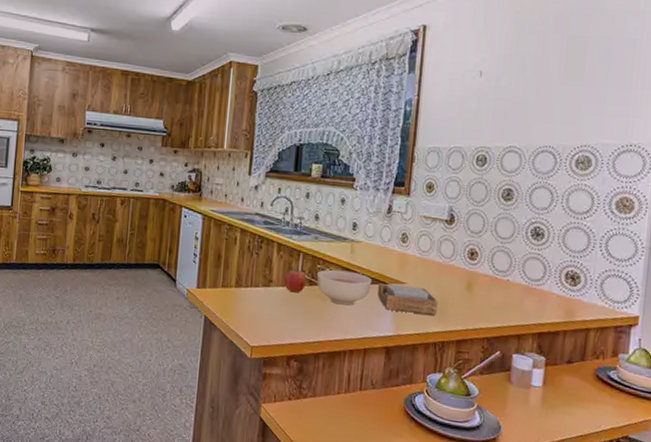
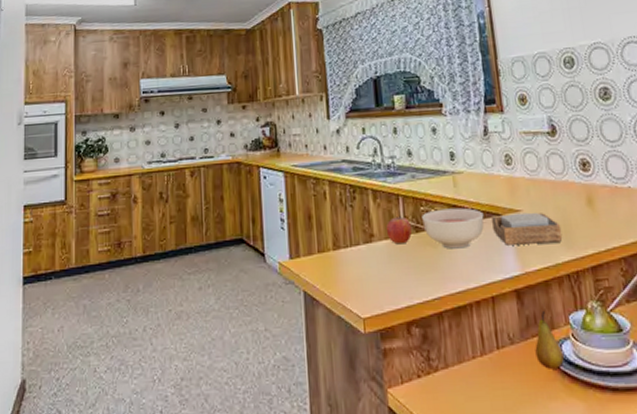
fruit: none [391,367,415,414] -> present [535,310,564,369]

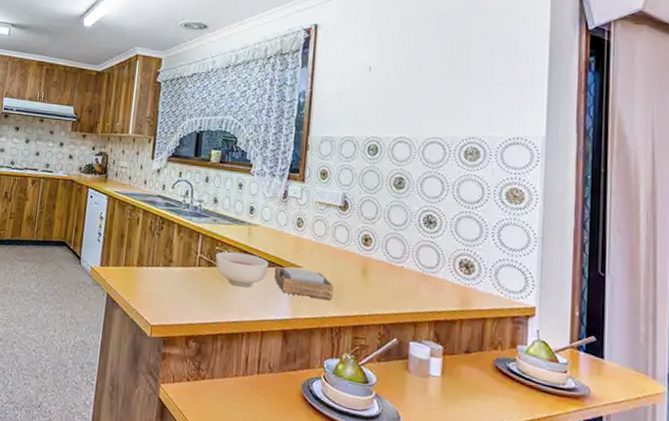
fruit: present [385,215,413,245] -> none [183,249,206,274]
fruit: present [535,310,564,369] -> none [289,351,313,400]

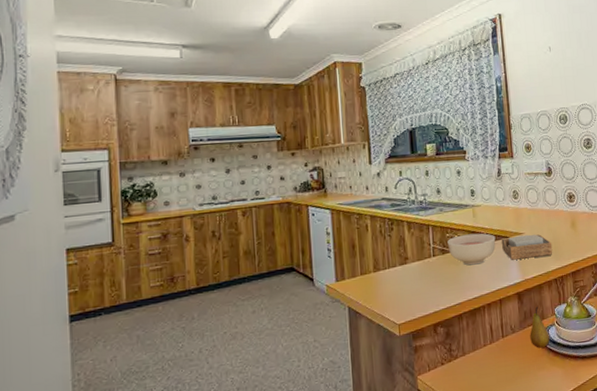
fruit: none [289,351,313,400] -> present [530,306,550,348]

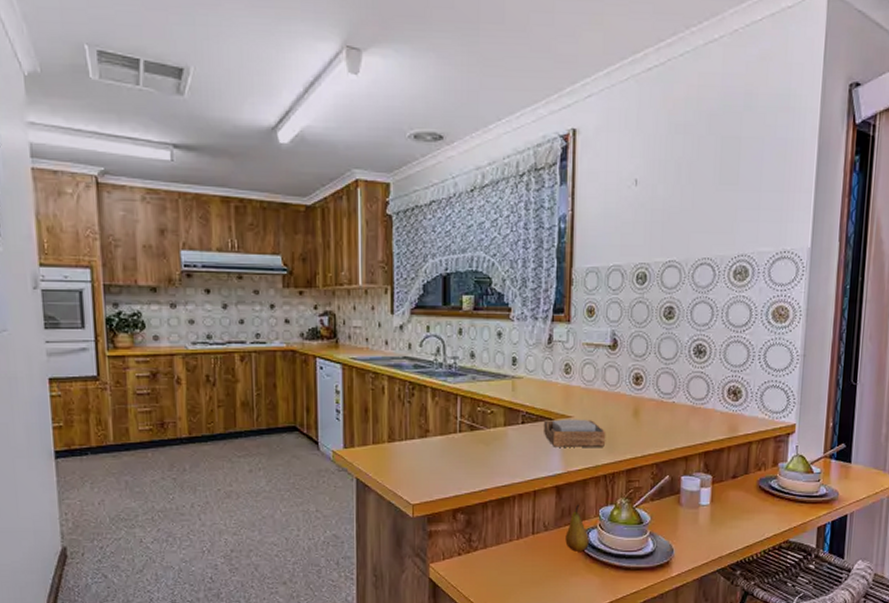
bowl: present [447,233,496,266] -> none [478,410,537,448]

